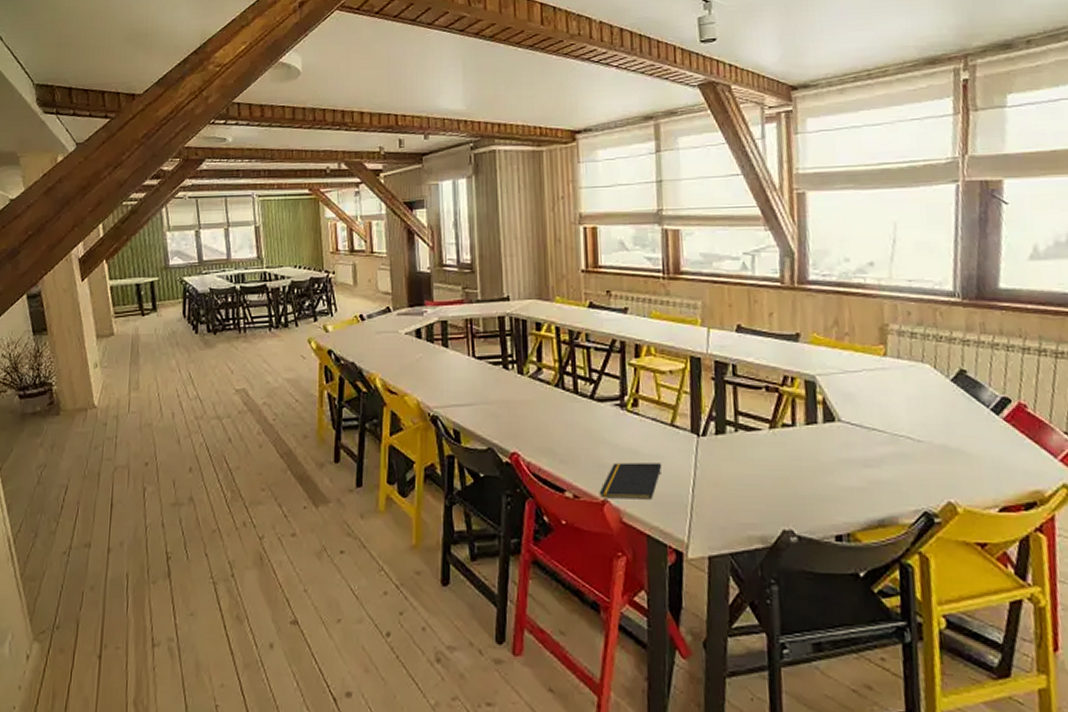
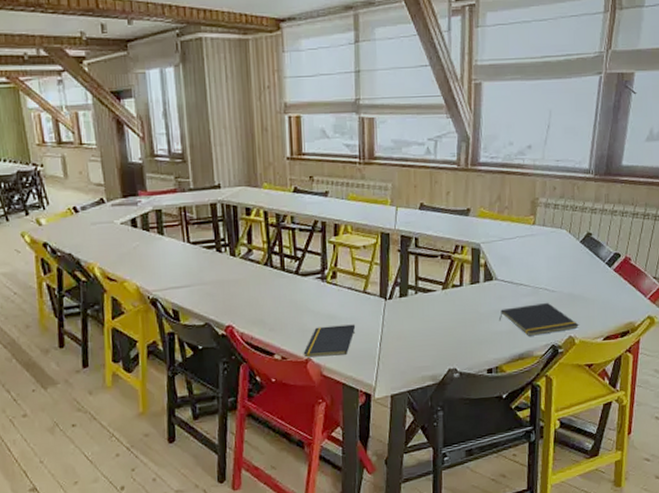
notepad: none [847,454,961,497] -> present [499,302,579,336]

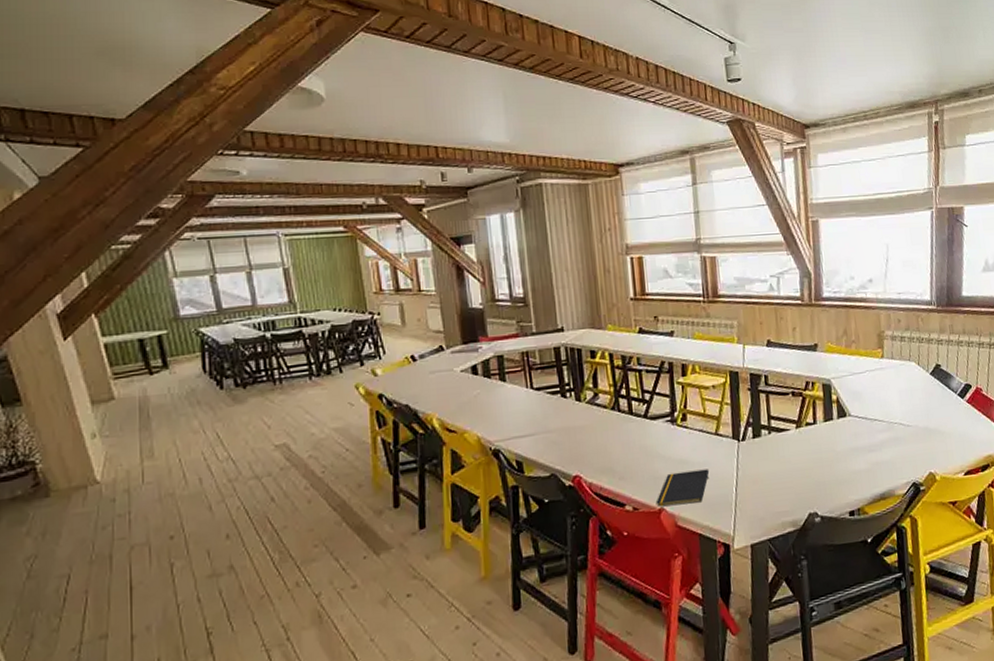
notepad: present [499,302,579,336] -> none [857,437,938,474]

